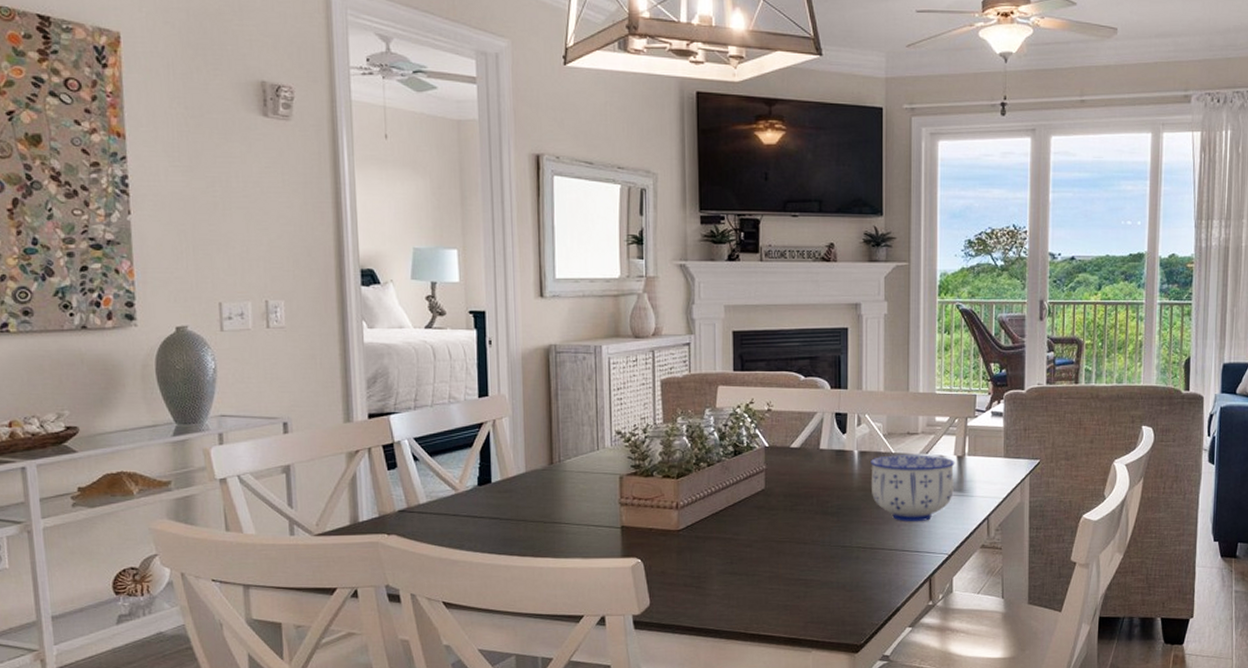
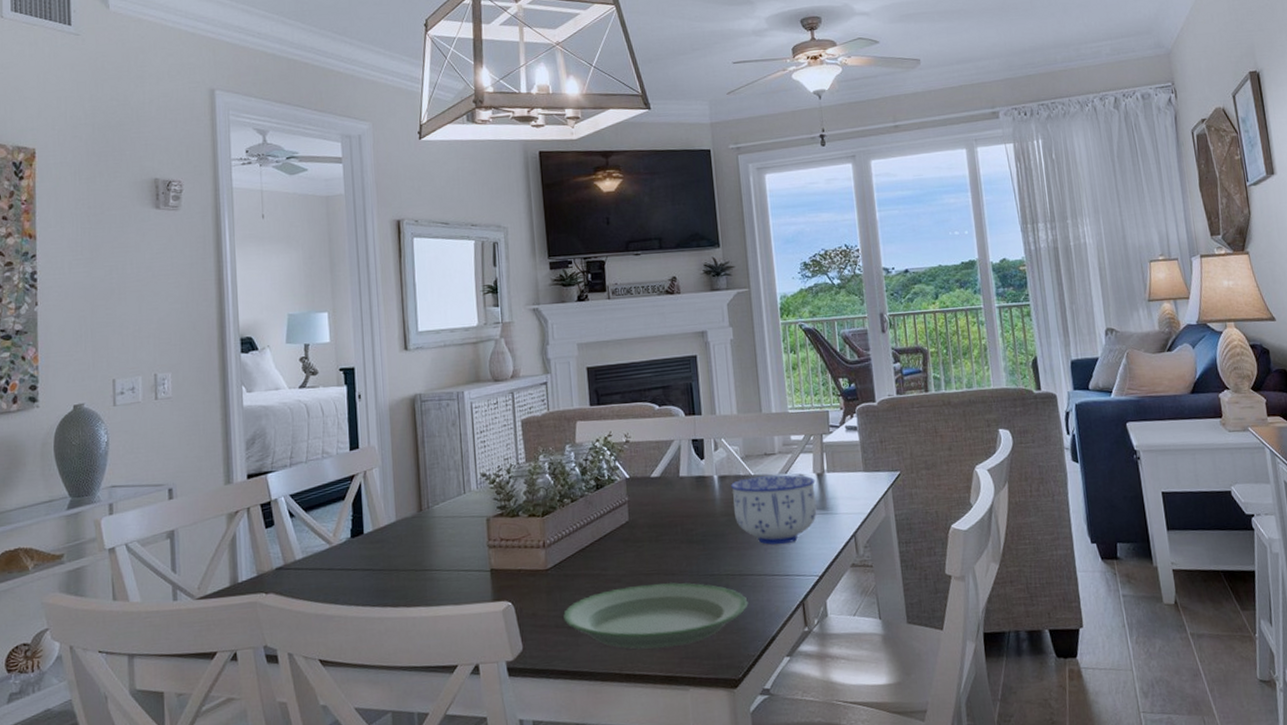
plate: none [692,550,877,613] -> present [563,582,748,650]

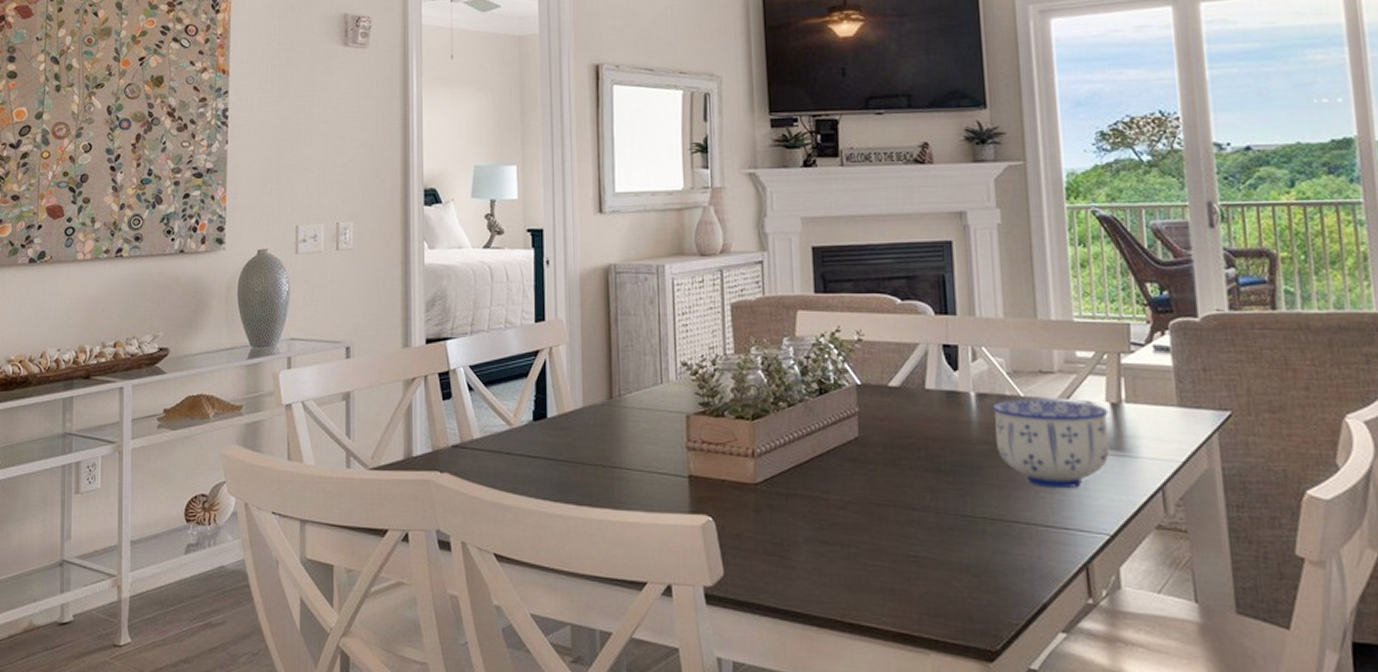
plate: present [563,582,748,650] -> none [774,516,1012,599]

